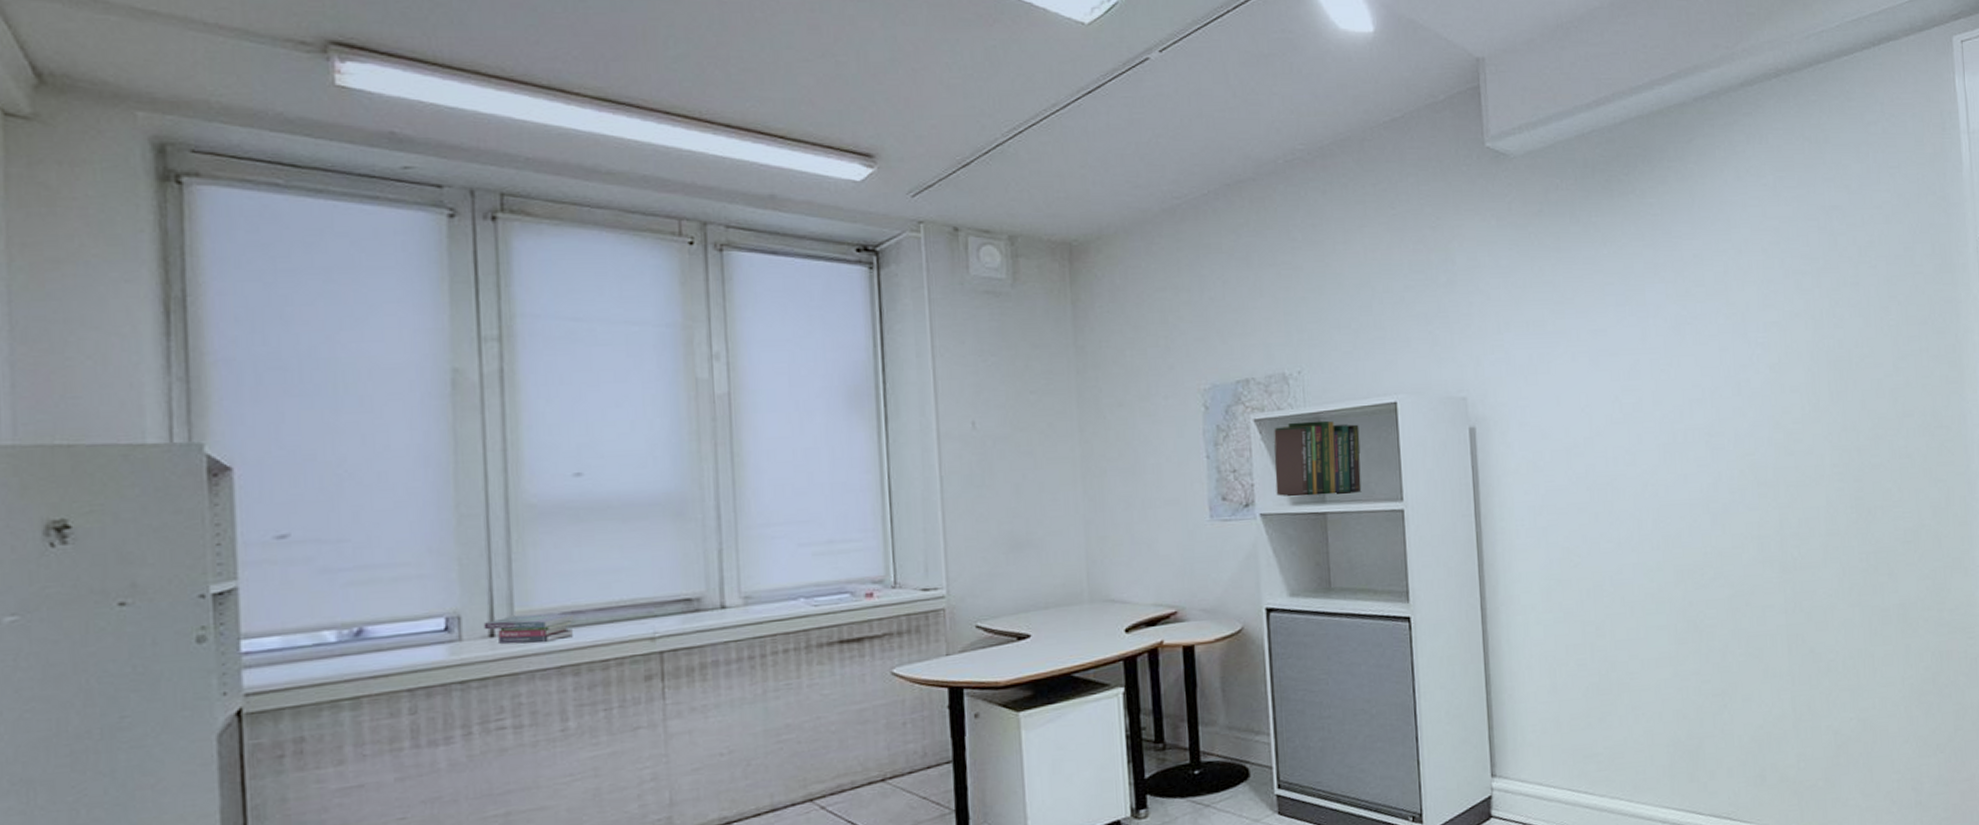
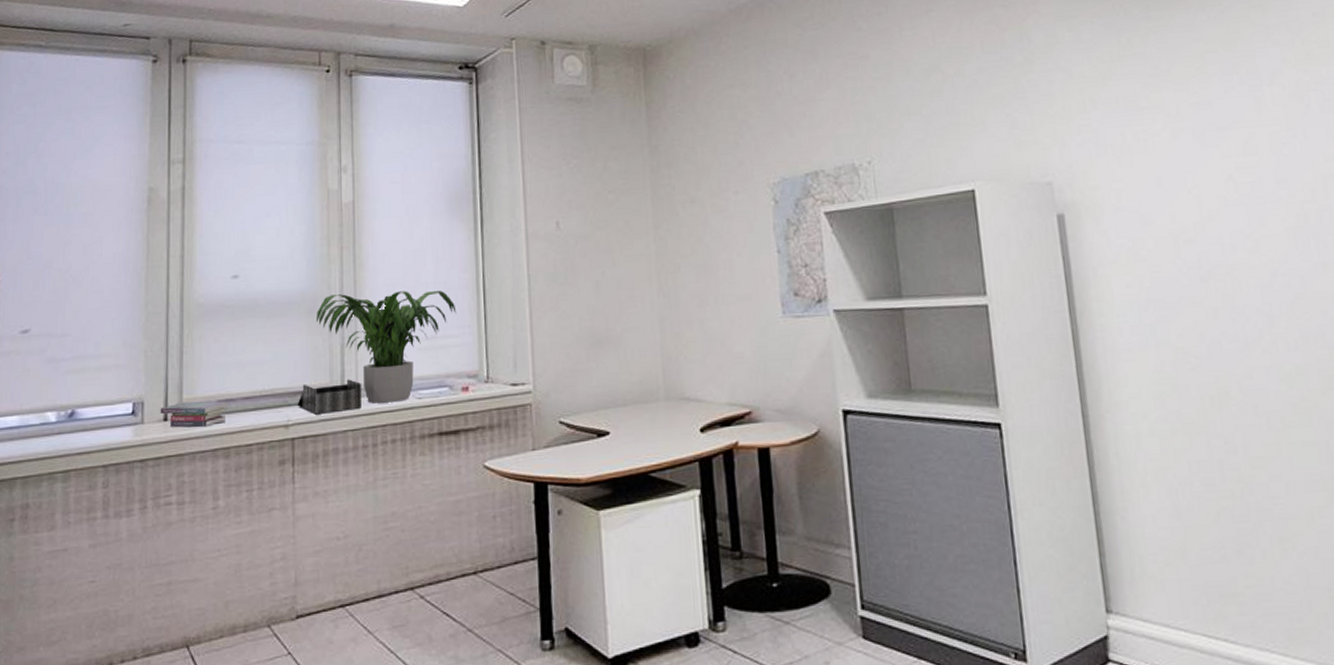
desk organizer: none [665,587,747,626] -> present [297,379,362,415]
potted plant: none [685,492,858,612] -> present [315,291,457,404]
books: present [1274,420,1361,497] -> none [845,211,939,292]

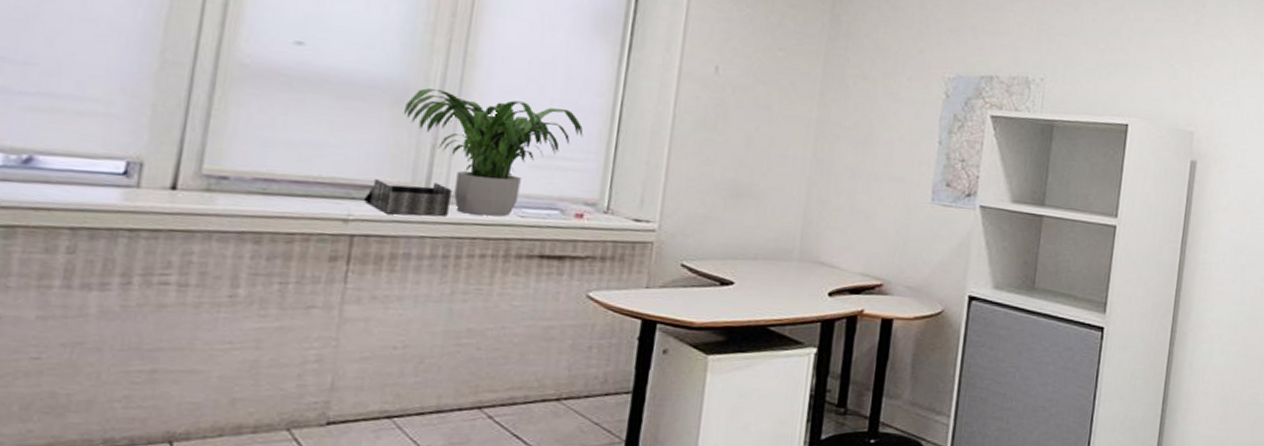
books: present [160,401,228,428] -> none [166,172,268,206]

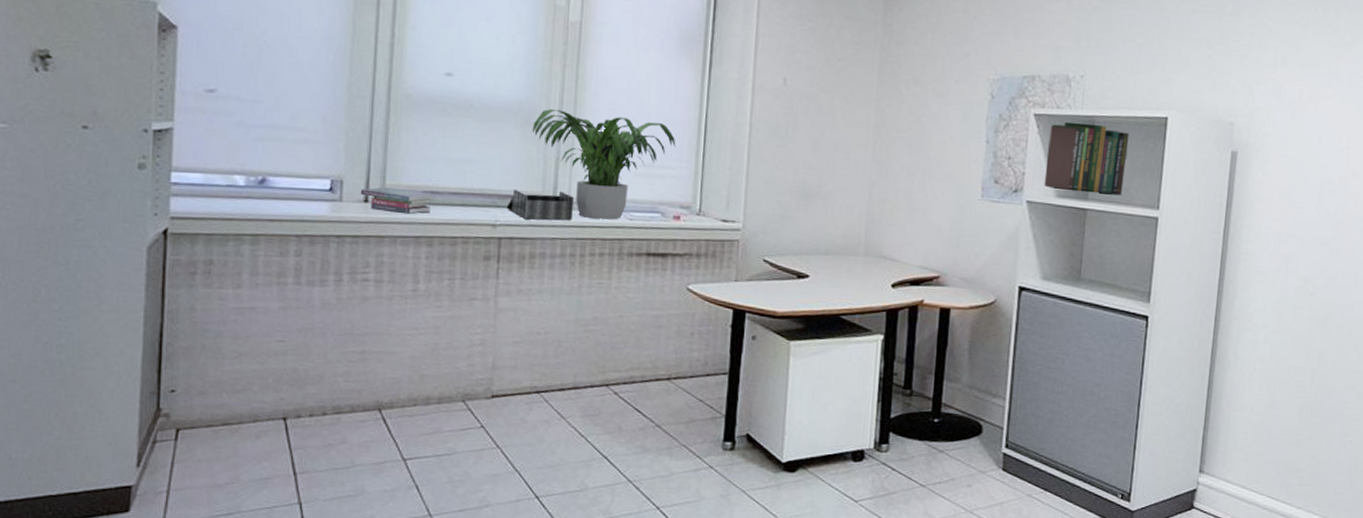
books: none [166,172,268,206] -> present [360,187,434,215]
books: none [999,125,1089,202] -> present [1044,122,1129,195]

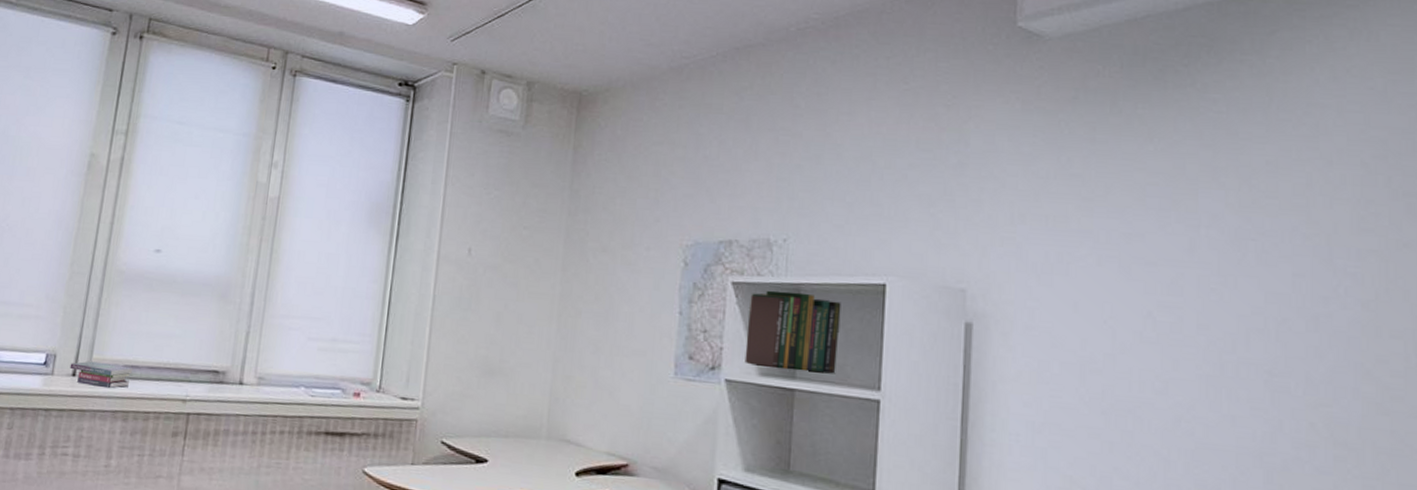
desk organizer: present [506,189,575,221] -> none [197,363,261,397]
potted plant: present [531,109,676,220] -> none [226,283,360,396]

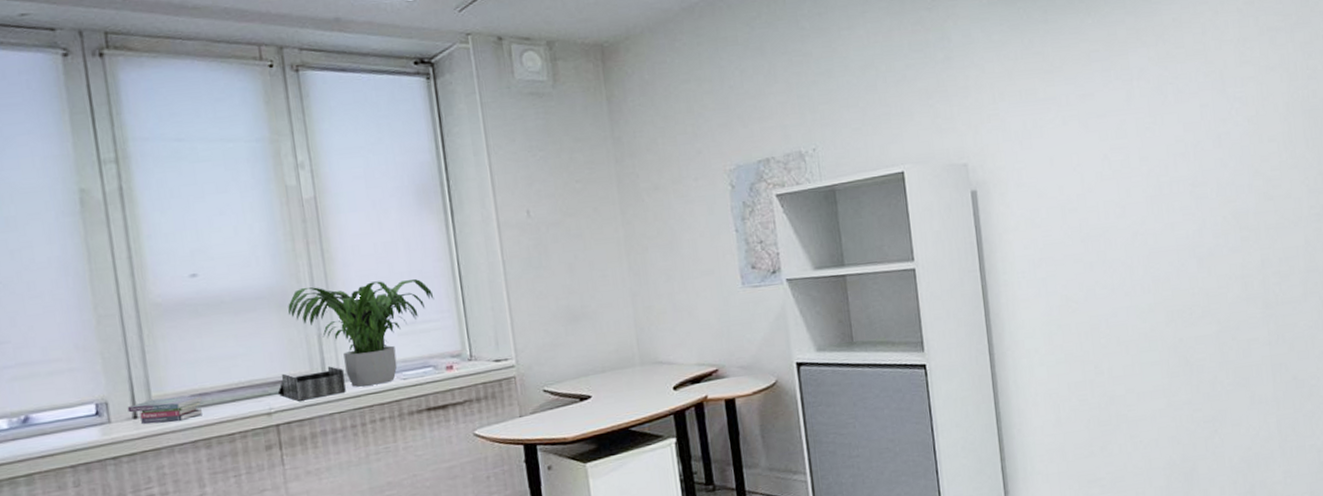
desk organizer: none [197,363,261,397] -> present [277,366,346,401]
potted plant: none [226,283,360,396] -> present [288,279,434,387]
books: present [744,291,841,374] -> none [794,192,875,262]

